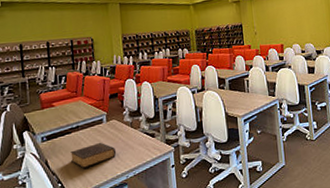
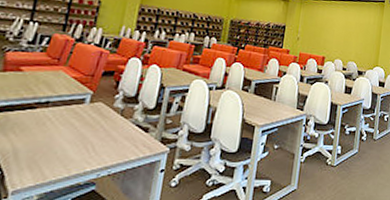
book: present [70,142,116,169] -> none [25,126,92,157]

